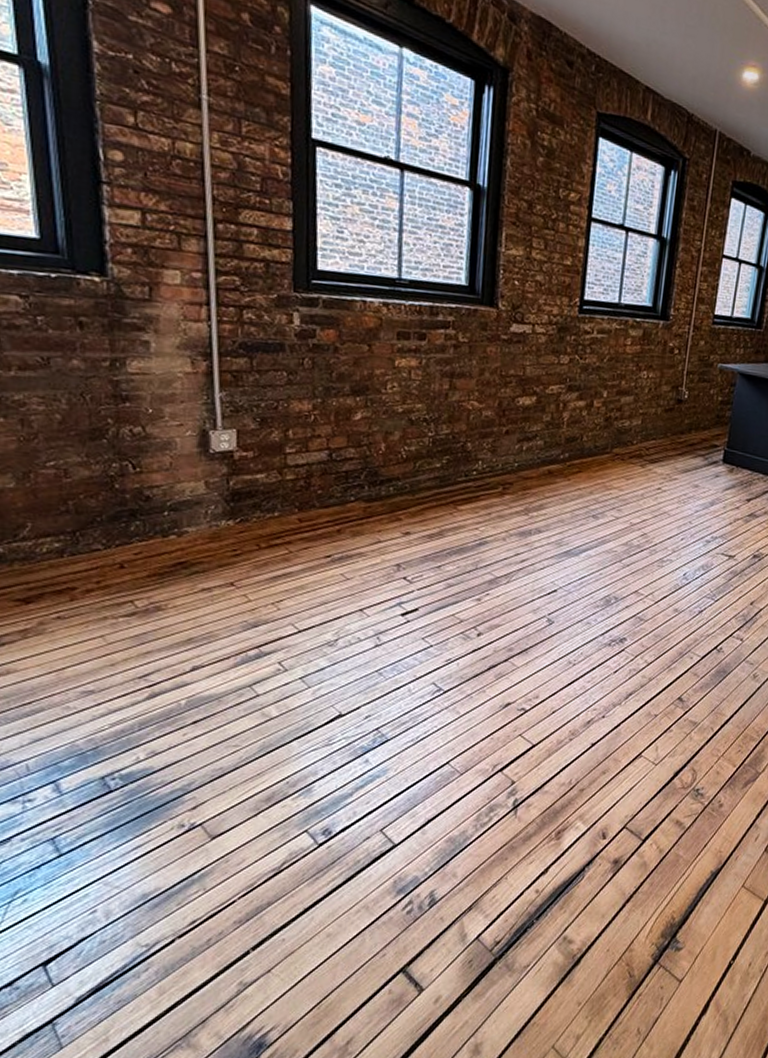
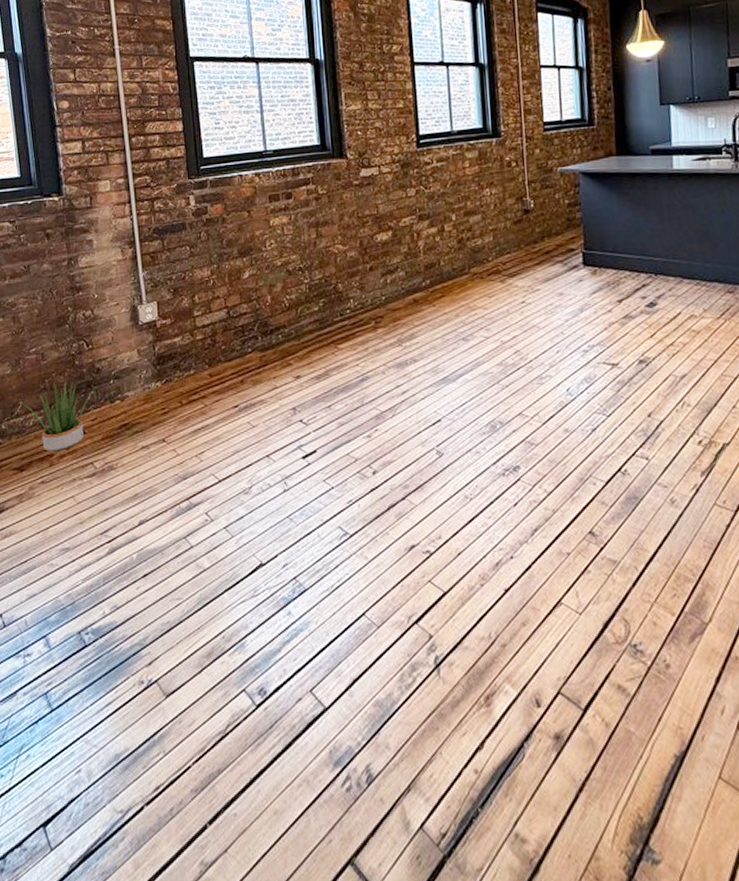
potted plant: none [28,504,143,585] -> present [20,380,96,451]

